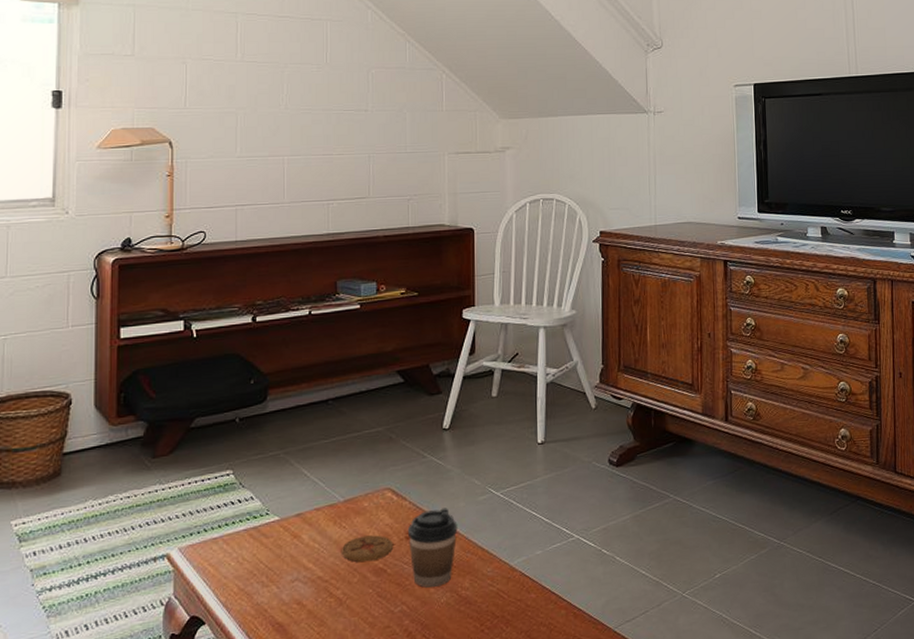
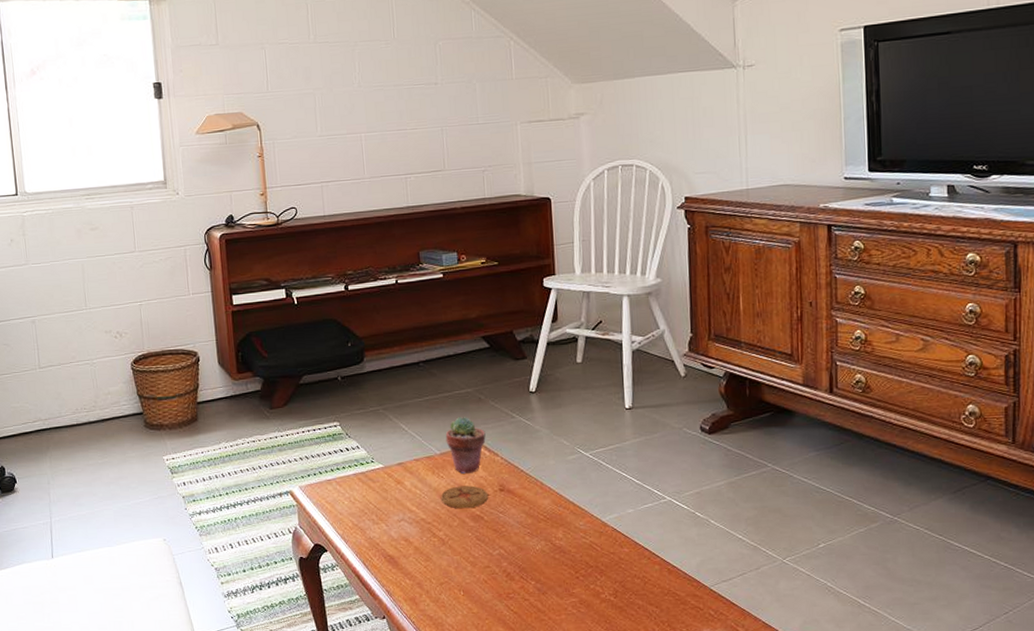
potted succulent: none [351,458,394,522] -> present [445,417,486,474]
coffee cup: present [407,508,458,588] -> none [500,465,549,535]

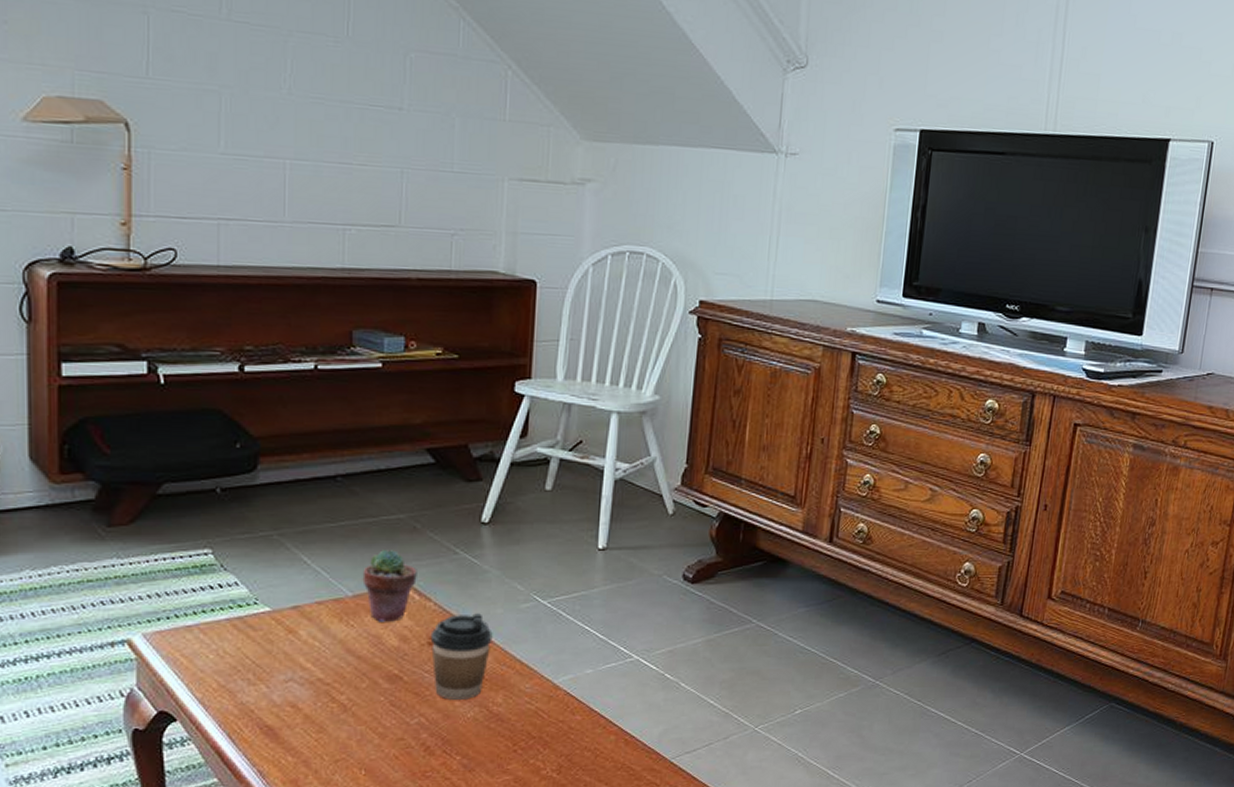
coaster: present [440,485,489,508] -> none [347,637,413,665]
coffee cup: none [500,465,549,535] -> present [430,613,493,700]

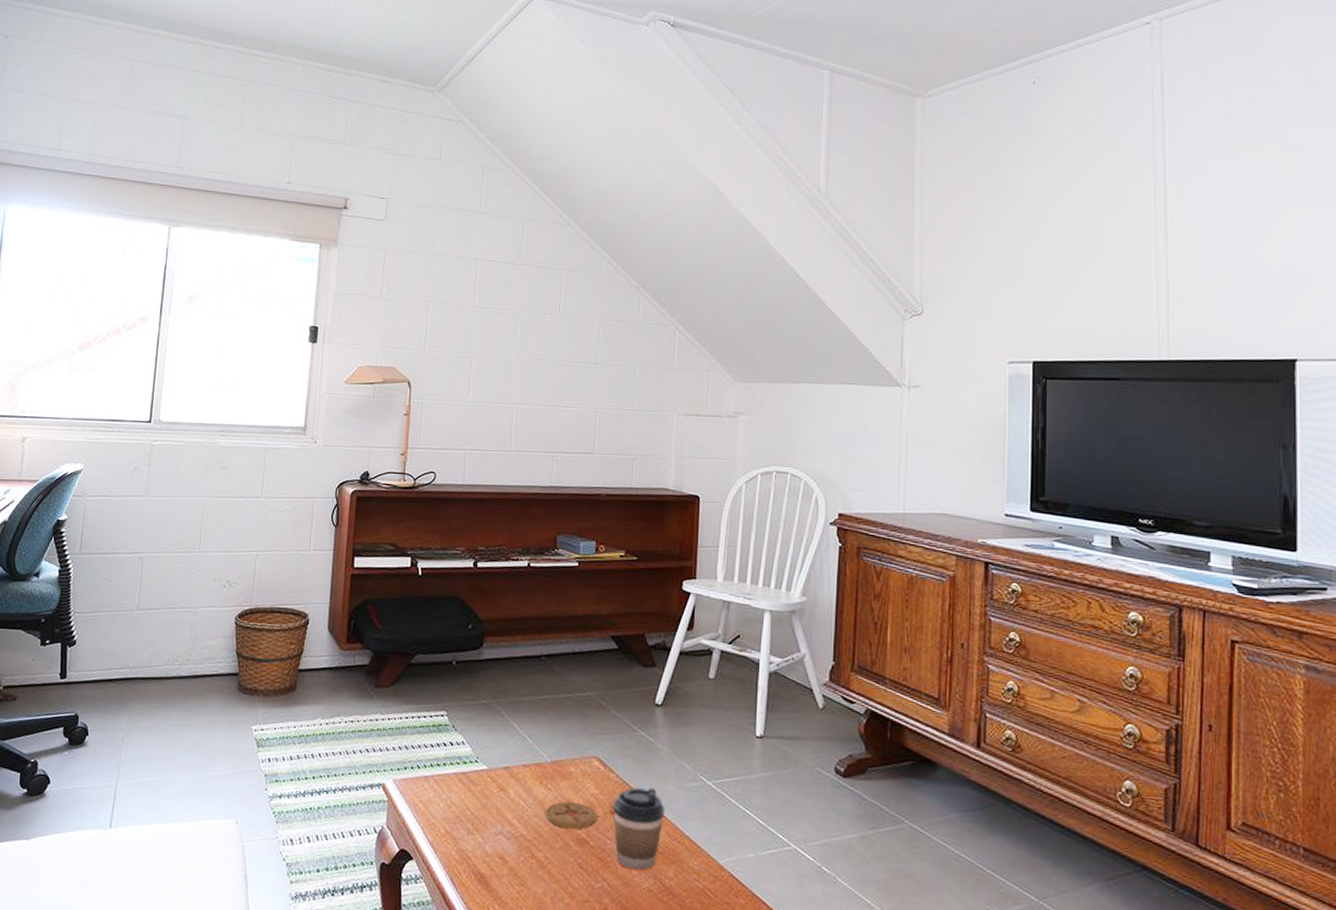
coaster: none [347,637,413,665] -> present [545,801,598,829]
potted succulent: present [362,550,417,622] -> none [559,723,603,789]

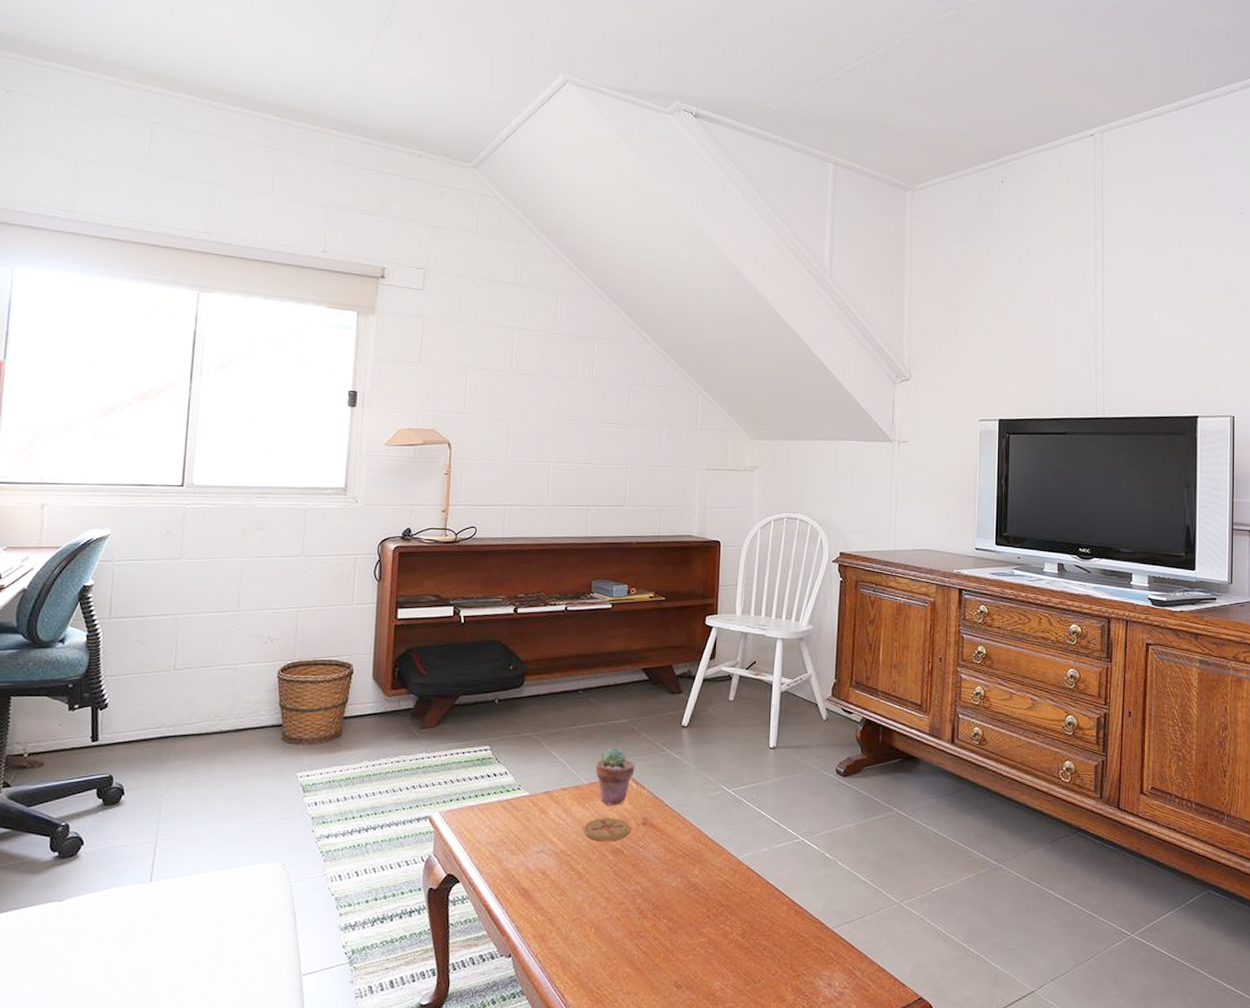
potted succulent: none [559,723,603,789] -> present [595,748,635,805]
coffee cup: present [612,787,665,870] -> none [644,799,691,871]

